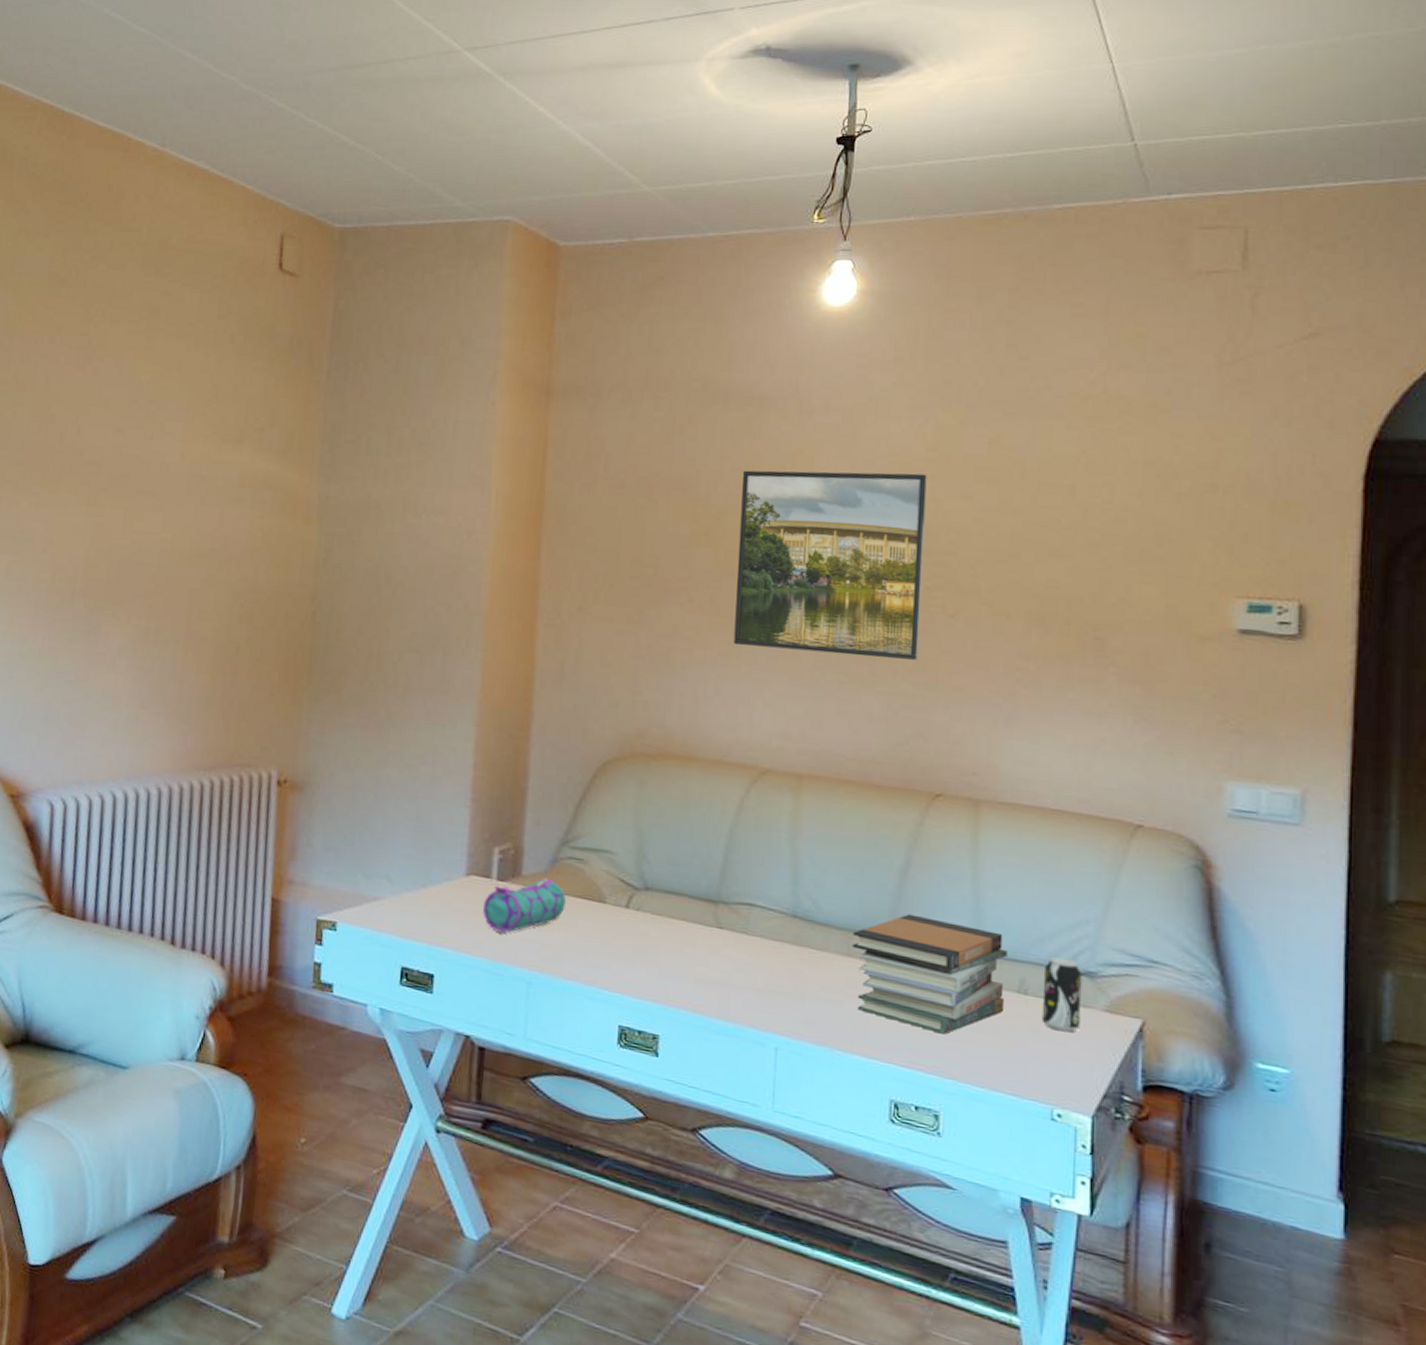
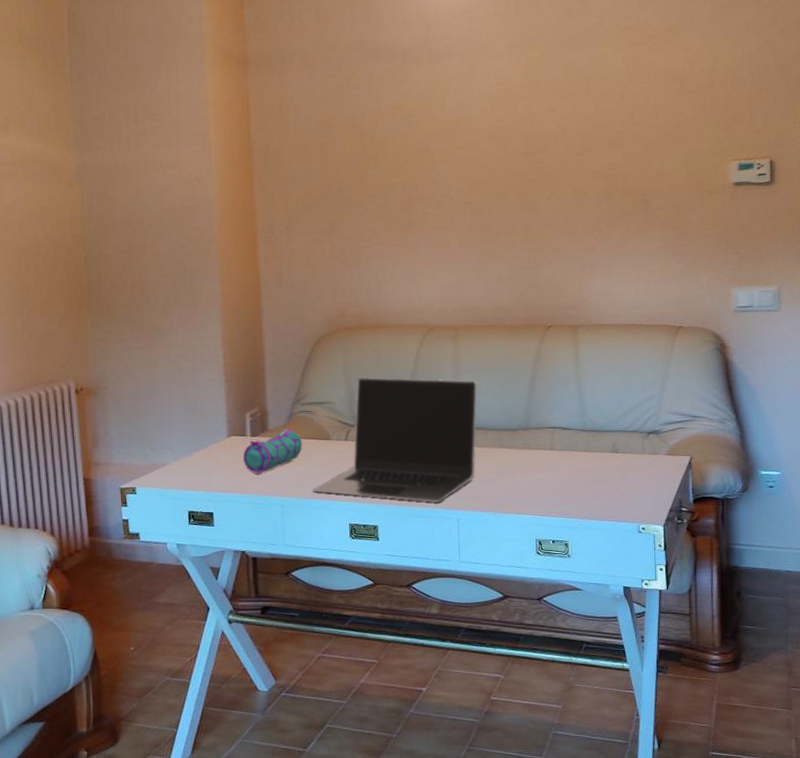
laptop: none [573,824,823,1019] -> present [313,377,477,503]
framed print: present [733,470,927,660] -> none [395,96,528,238]
book stack: present [852,913,1007,1035] -> none [502,411,603,489]
beverage can: present [1041,957,1082,1033] -> none [627,424,652,473]

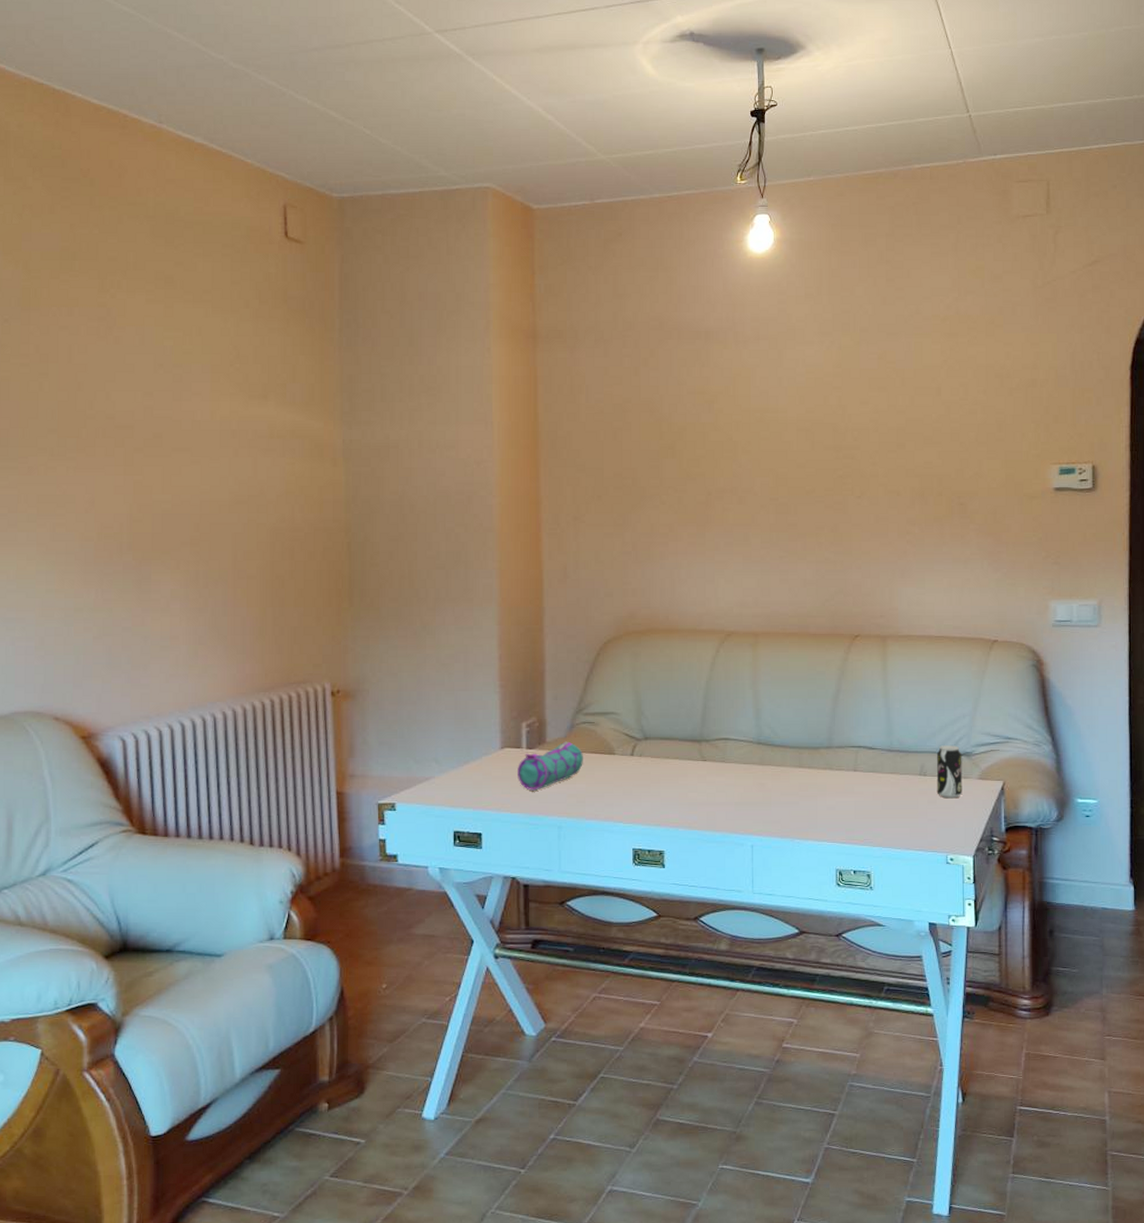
laptop: present [313,377,477,503] -> none [594,686,777,826]
beverage can: none [627,424,652,473] -> present [936,745,963,799]

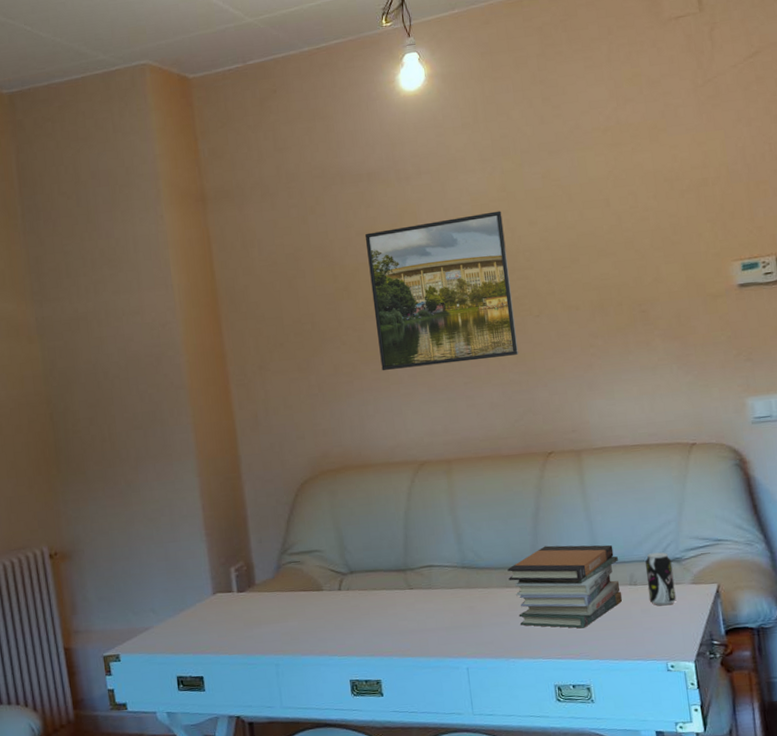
pencil case: present [518,741,583,791] -> none [231,581,293,632]
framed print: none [696,386,836,535] -> present [364,211,518,370]
book stack: none [802,729,911,815] -> present [507,544,622,629]

